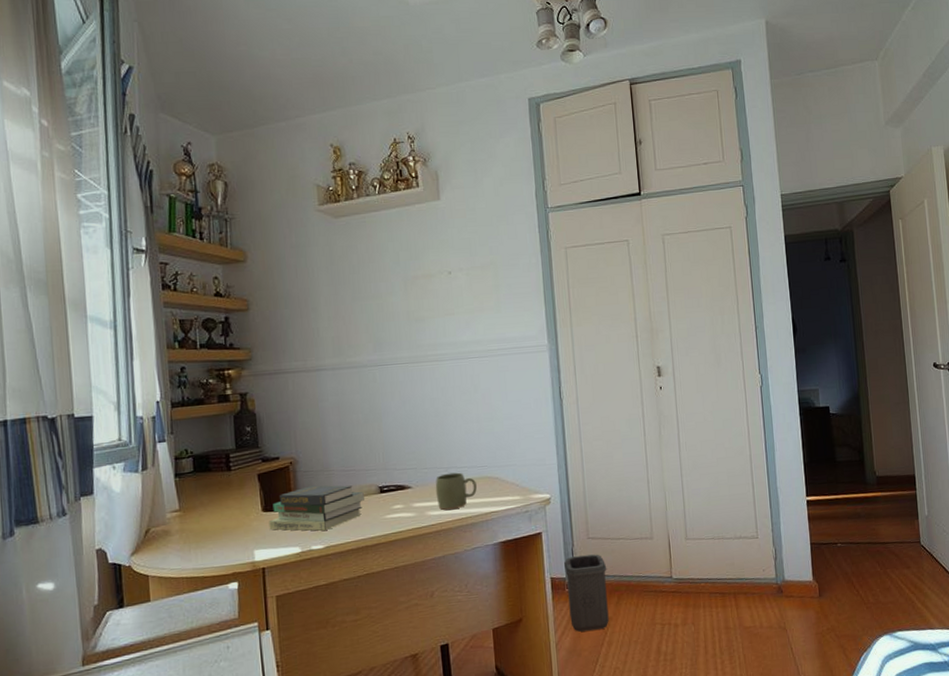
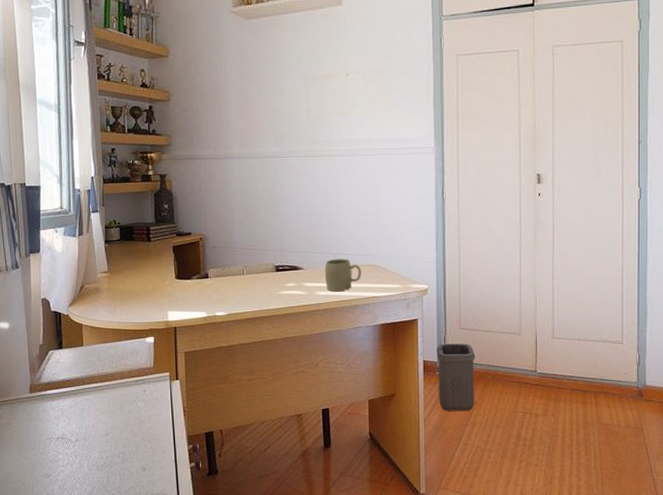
books: present [268,485,364,531] -> none [181,260,262,300]

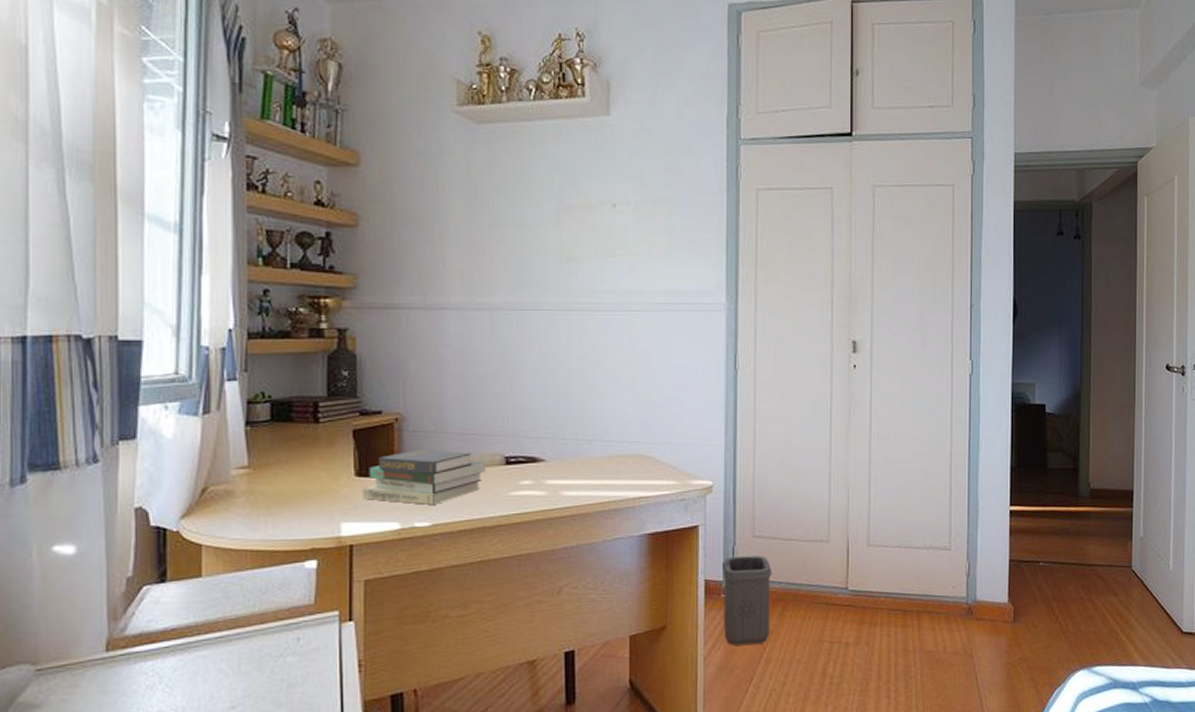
books: none [181,260,262,300] -> present [362,449,485,505]
mug: present [324,258,361,292] -> none [574,447,625,492]

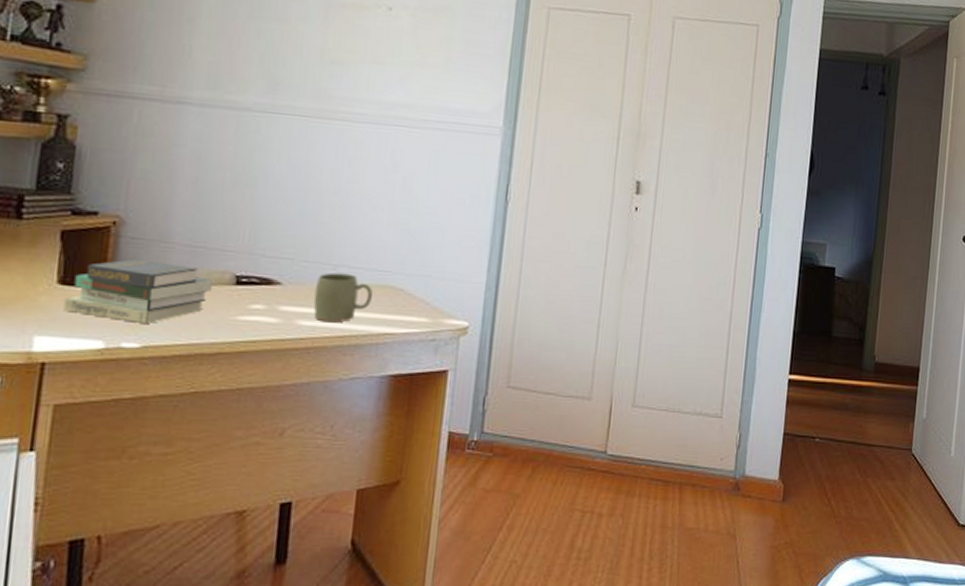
mug: none [574,447,625,492] -> present [313,272,373,323]
trash bin: present [722,555,773,645] -> none [464,408,526,508]

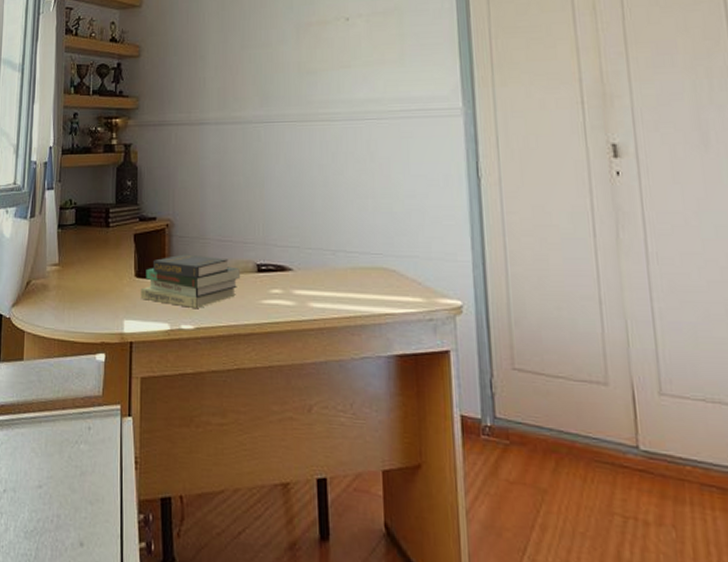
mug: present [313,272,373,323] -> none [319,257,369,304]

